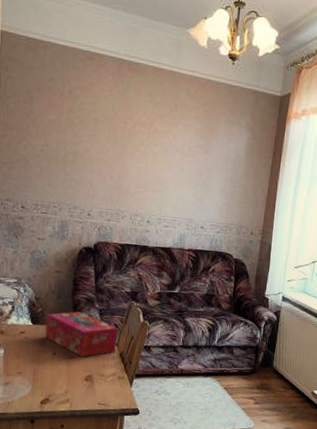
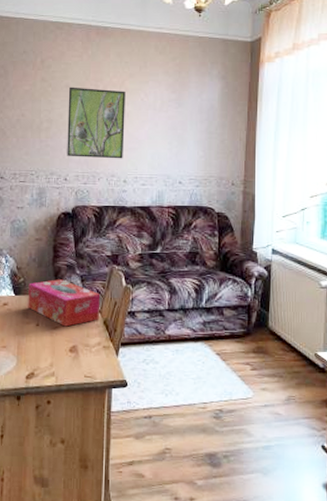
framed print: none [91,121,154,200] -> present [67,87,126,159]

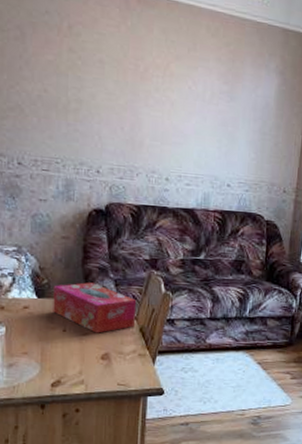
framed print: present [67,87,126,159] -> none [100,62,171,154]

